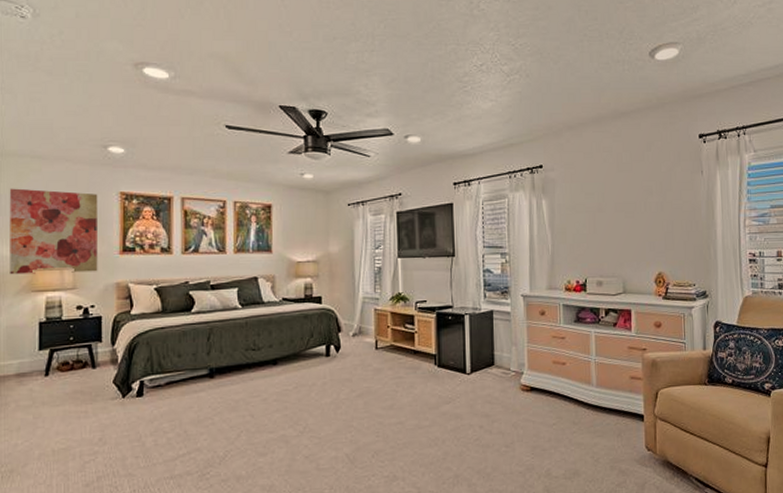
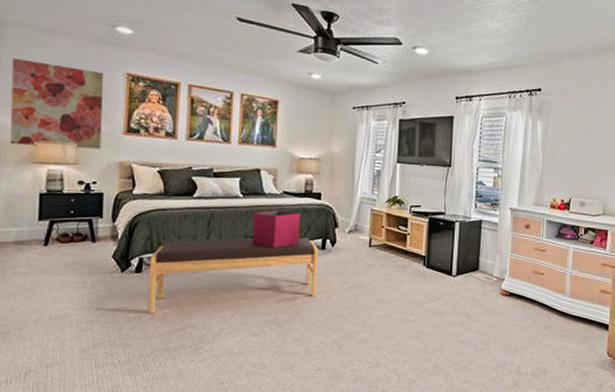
bench: none [151,345,324,440] -> present [148,237,319,314]
storage bin: none [253,318,303,359] -> present [252,210,301,248]

